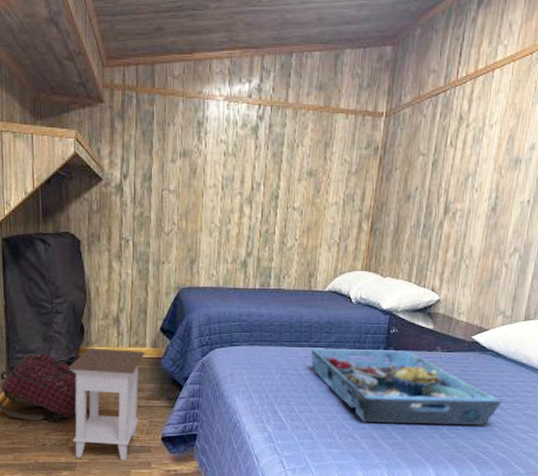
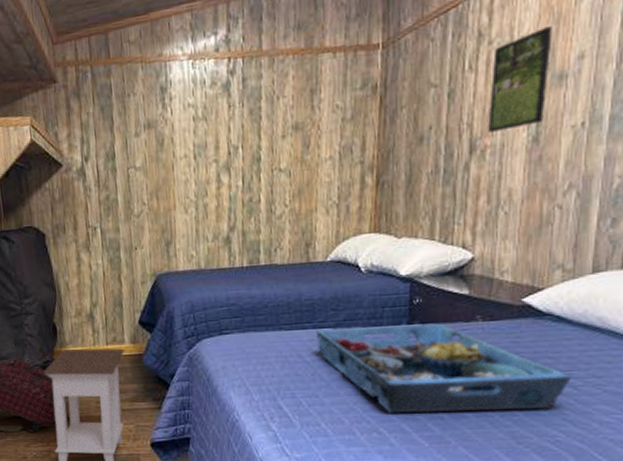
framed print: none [459,119,514,199] -> present [488,25,553,132]

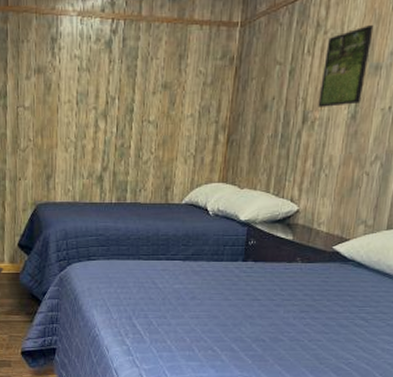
serving tray: present [315,323,572,413] -> none [168,262,365,337]

